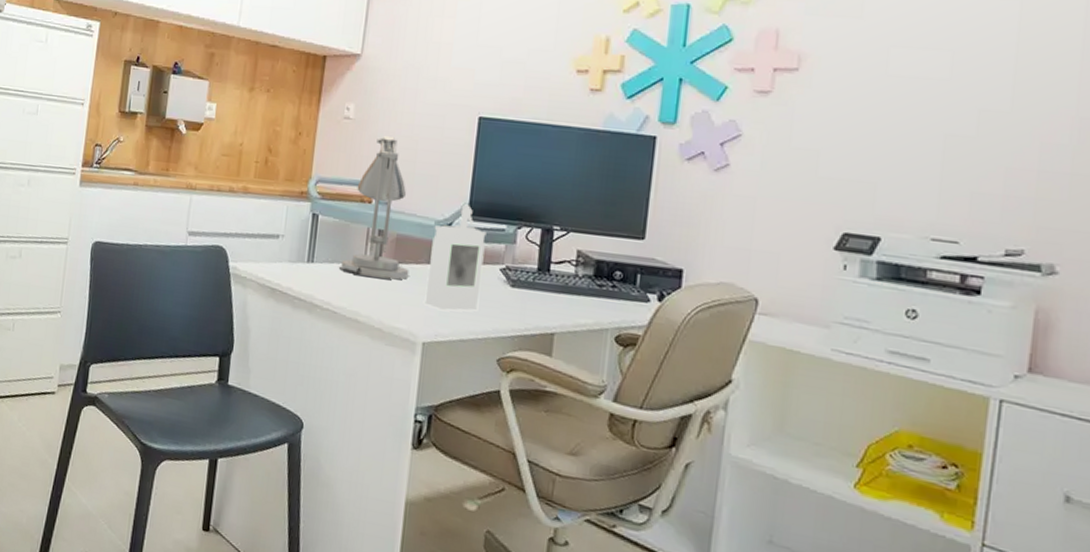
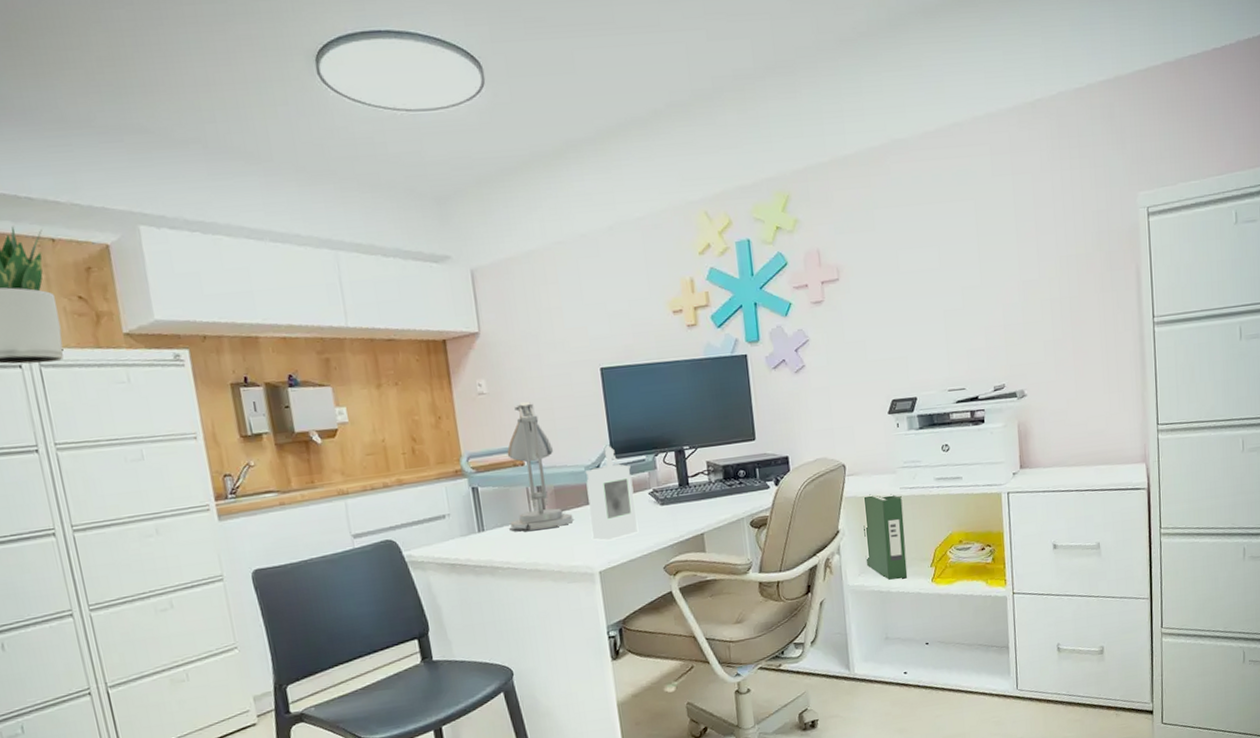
binder: none [761,345,831,472] -> present [863,494,908,581]

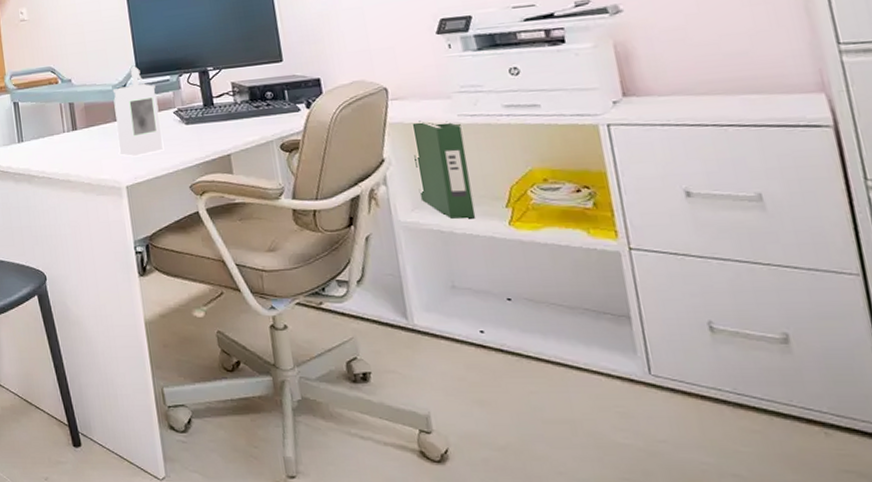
desk lamp: present [507,401,574,532] -> none [43,26,102,145]

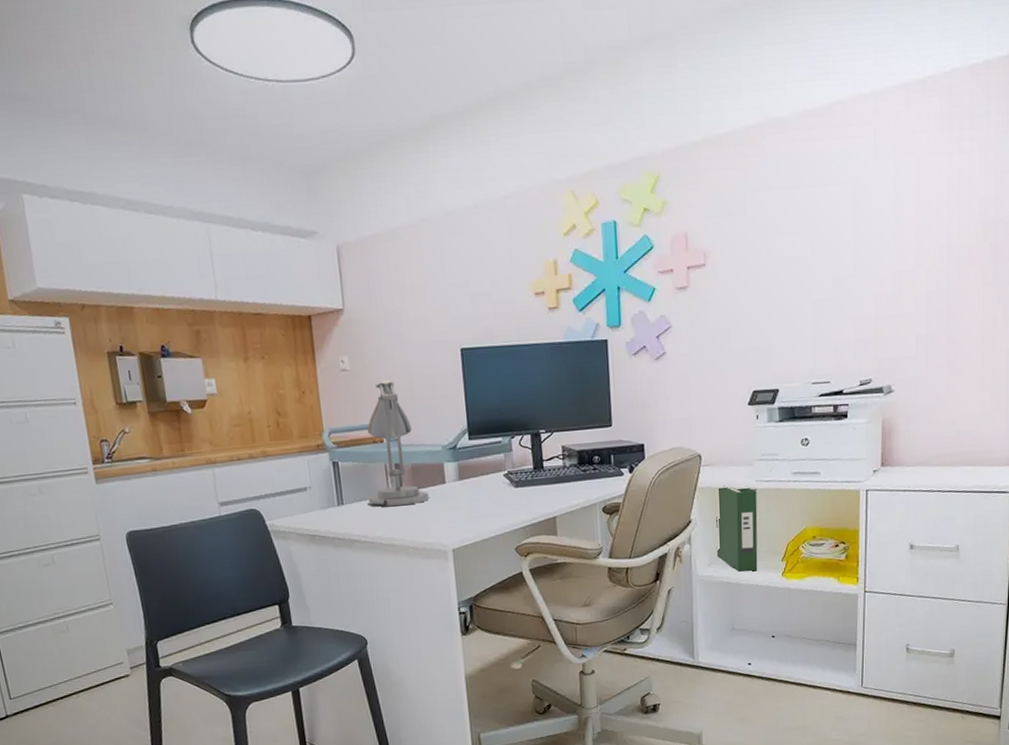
desk lamp: none [43,26,102,145] -> present [367,379,429,508]
tissue box: present [112,66,164,157] -> none [442,426,492,520]

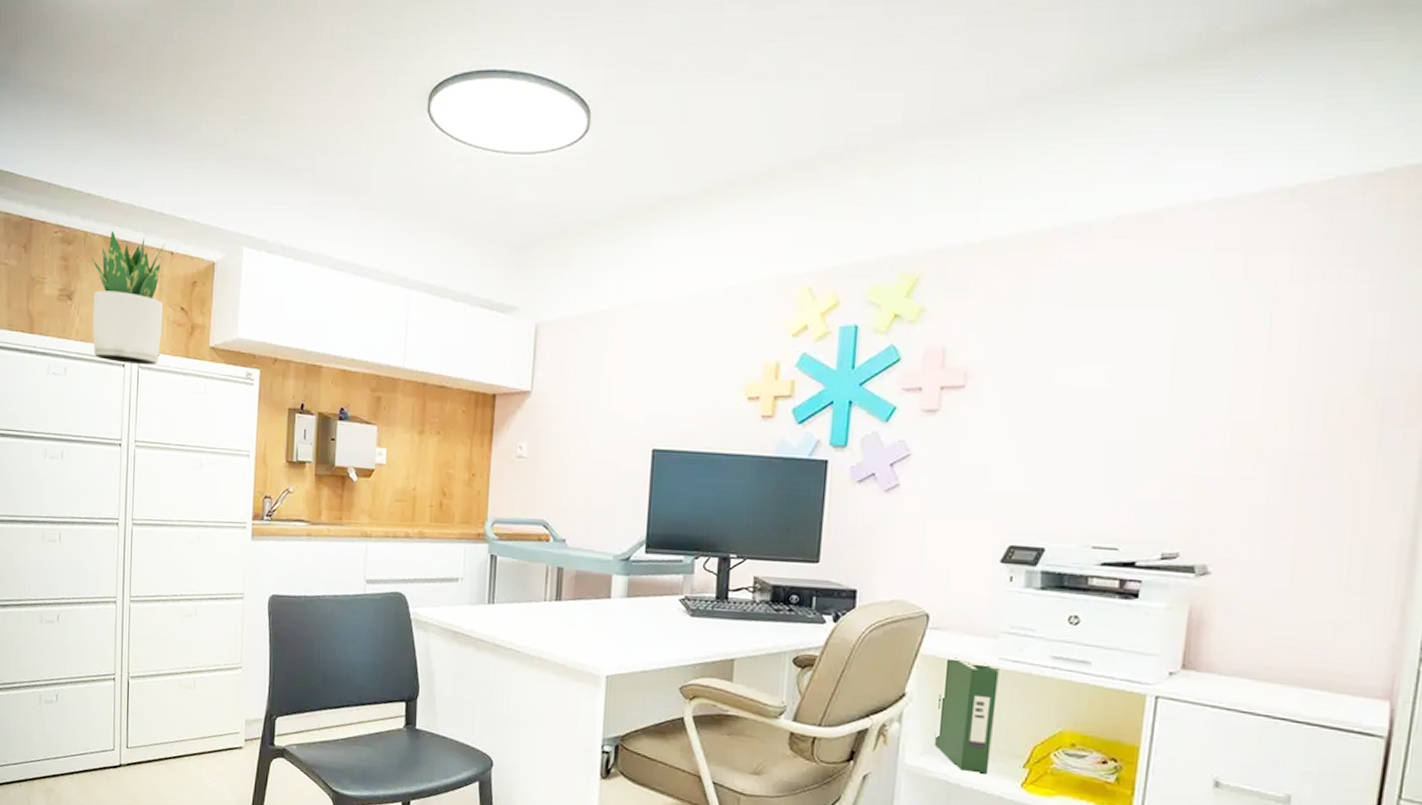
desk lamp: present [367,379,429,508] -> none [520,472,590,616]

